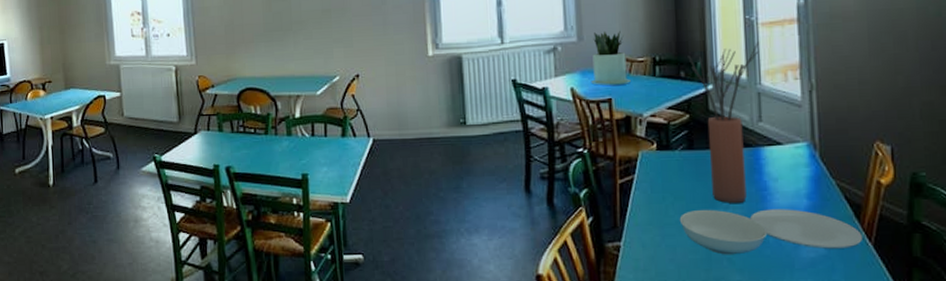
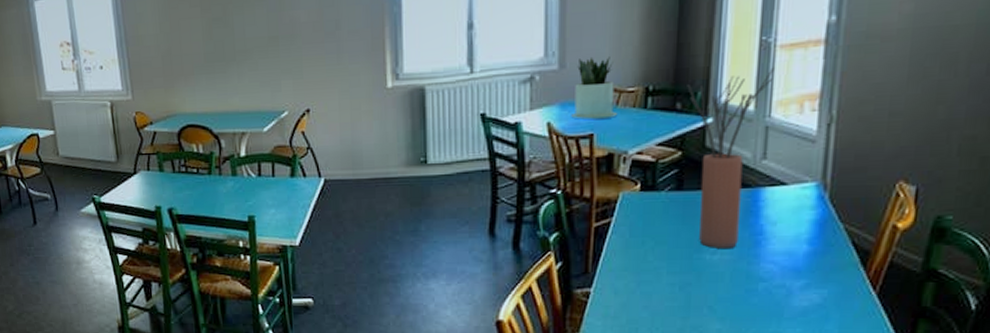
bowl: present [679,209,768,255] -> none [658,254,758,303]
plate: present [750,209,862,249] -> none [740,255,866,297]

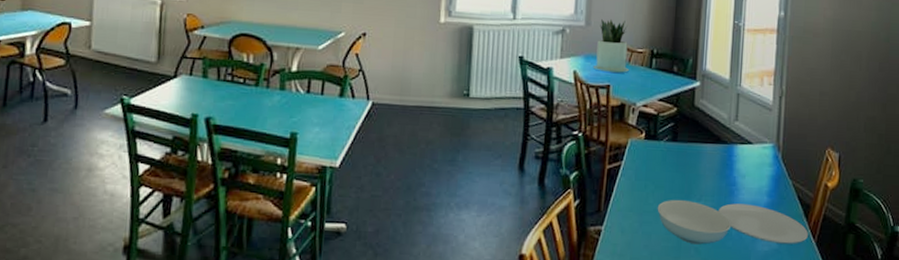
bowl: none [658,254,758,303] -> present [657,199,732,245]
vase: present [687,67,774,248] -> none [682,46,743,196]
plate: none [740,255,866,297] -> present [719,203,808,244]

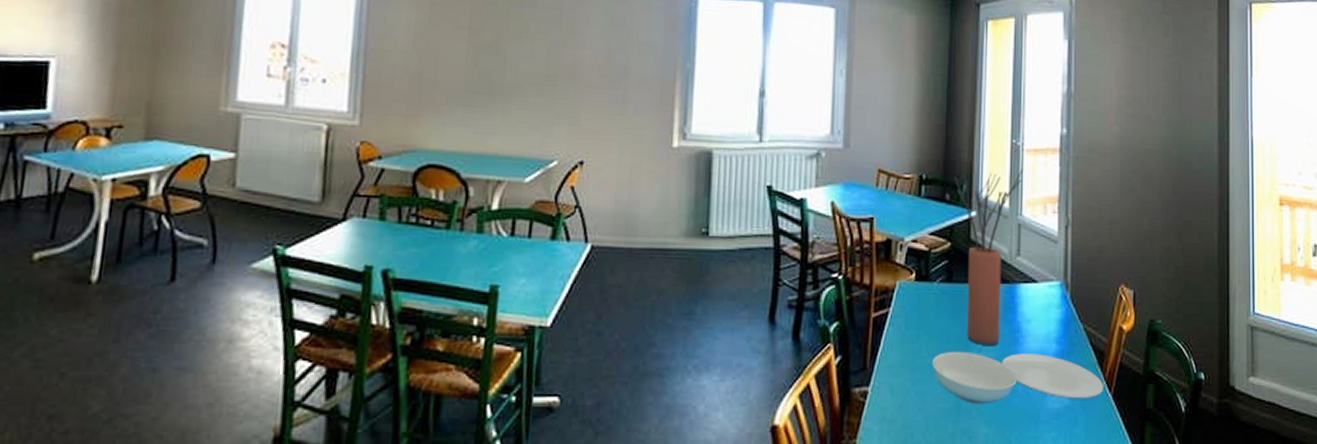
planter: present [593,19,630,74] -> none [853,139,896,204]
vase: none [682,46,743,196] -> present [954,169,1023,345]

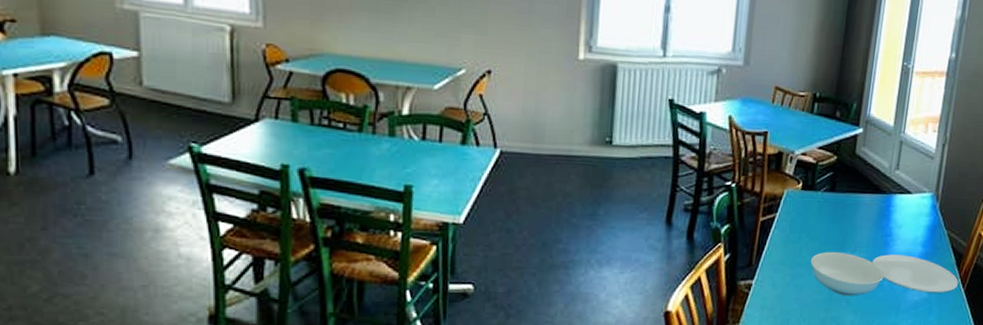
vase: present [954,169,1023,345] -> none [844,90,910,247]

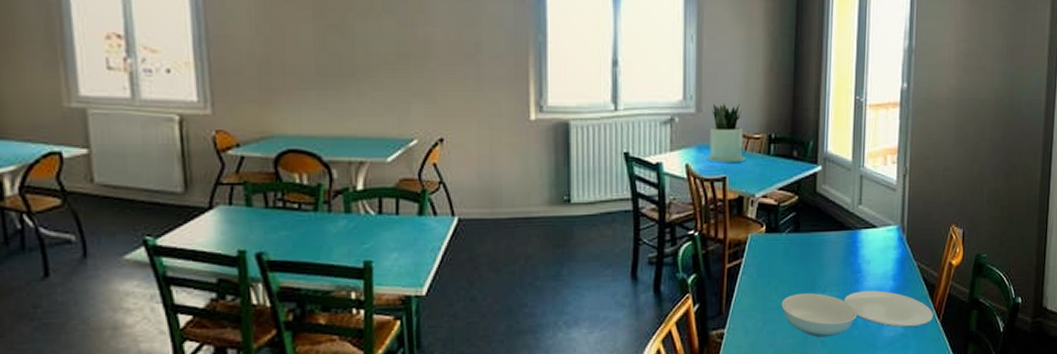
planter: none [750,58,790,120] -> present [707,103,747,164]

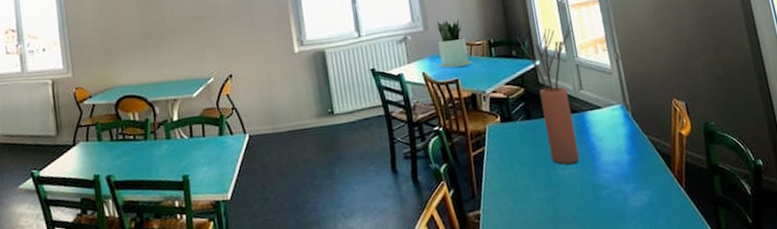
bowl: present [781,292,858,338] -> none [527,171,601,213]
vase: none [801,124,865,286] -> present [516,21,580,165]
plate: present [844,290,933,328] -> none [585,164,676,198]

